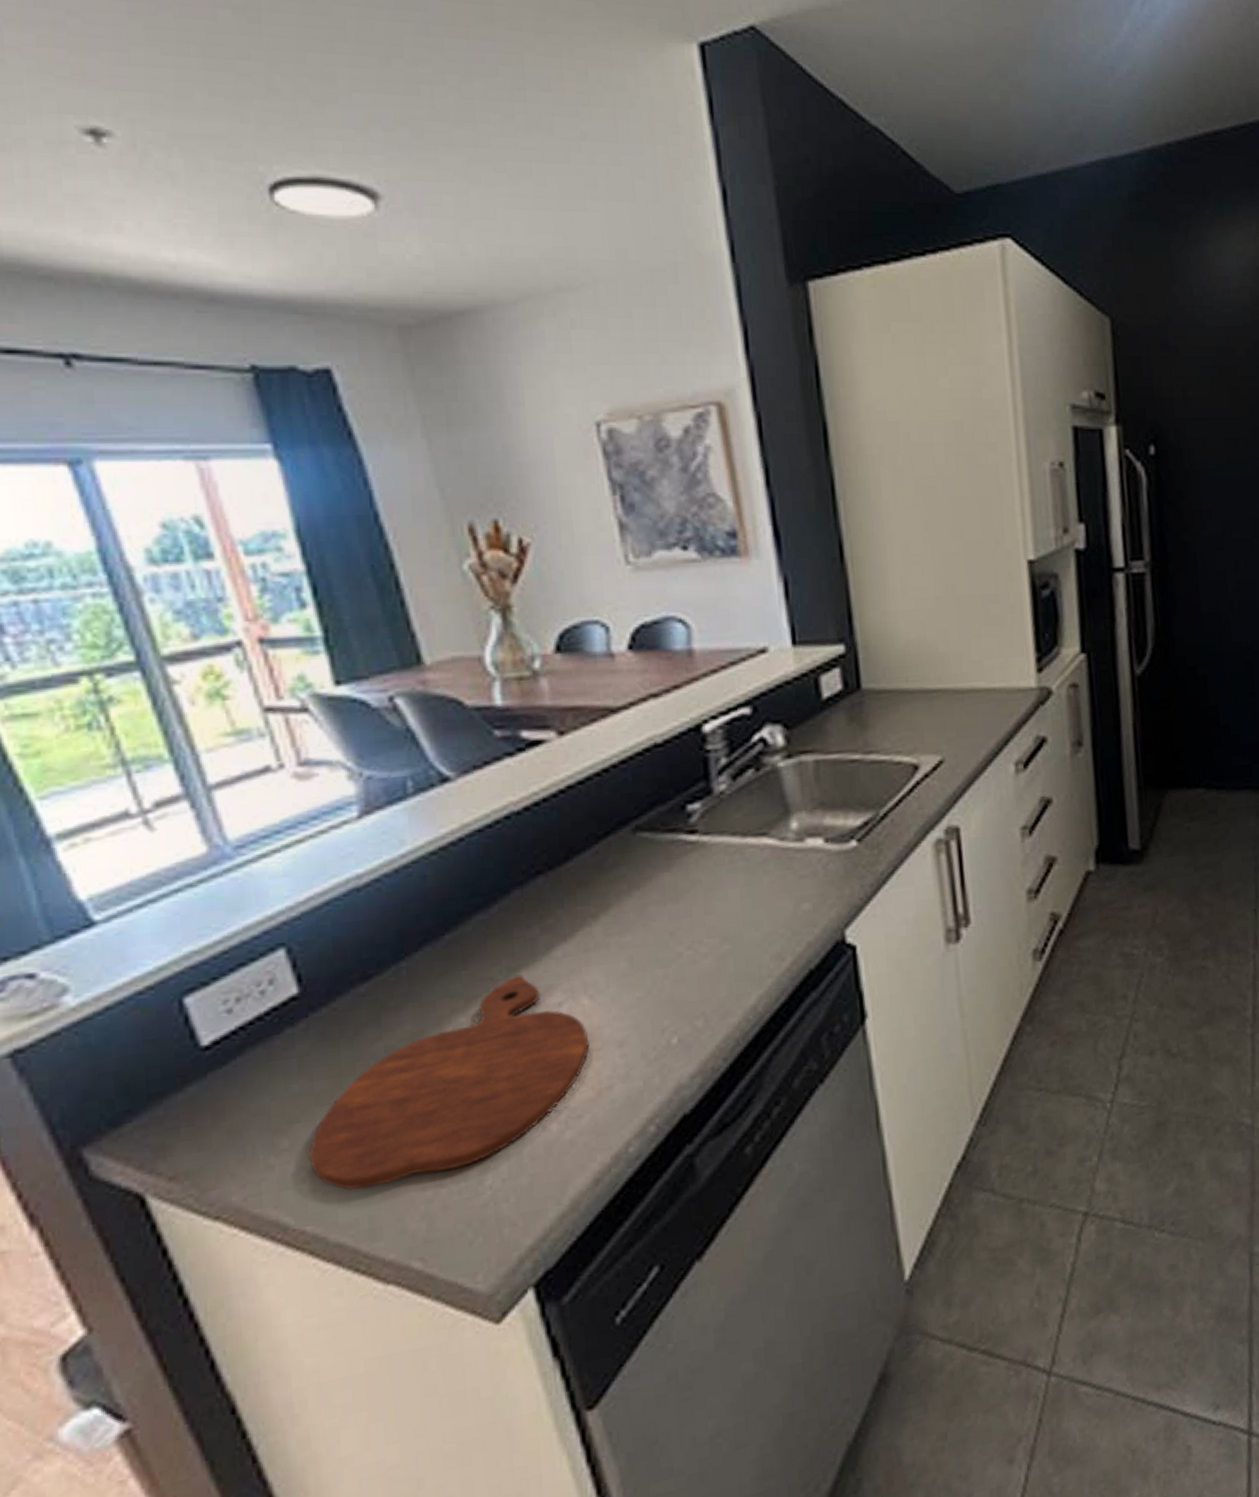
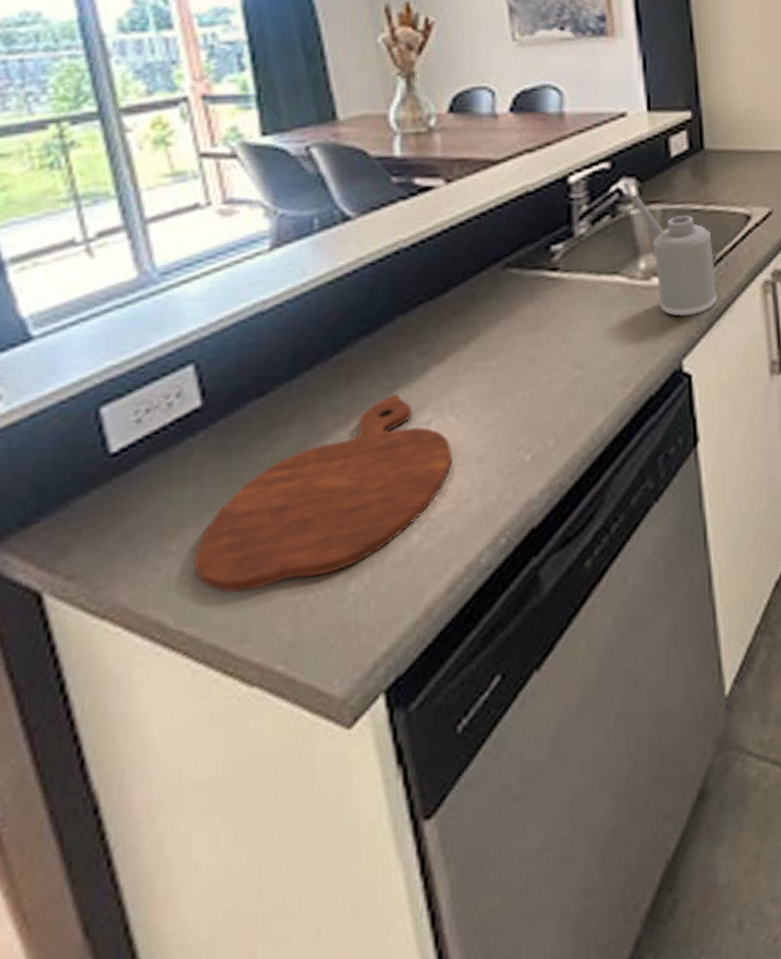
soap dispenser: none [778,744,884,882] -> present [631,195,718,317]

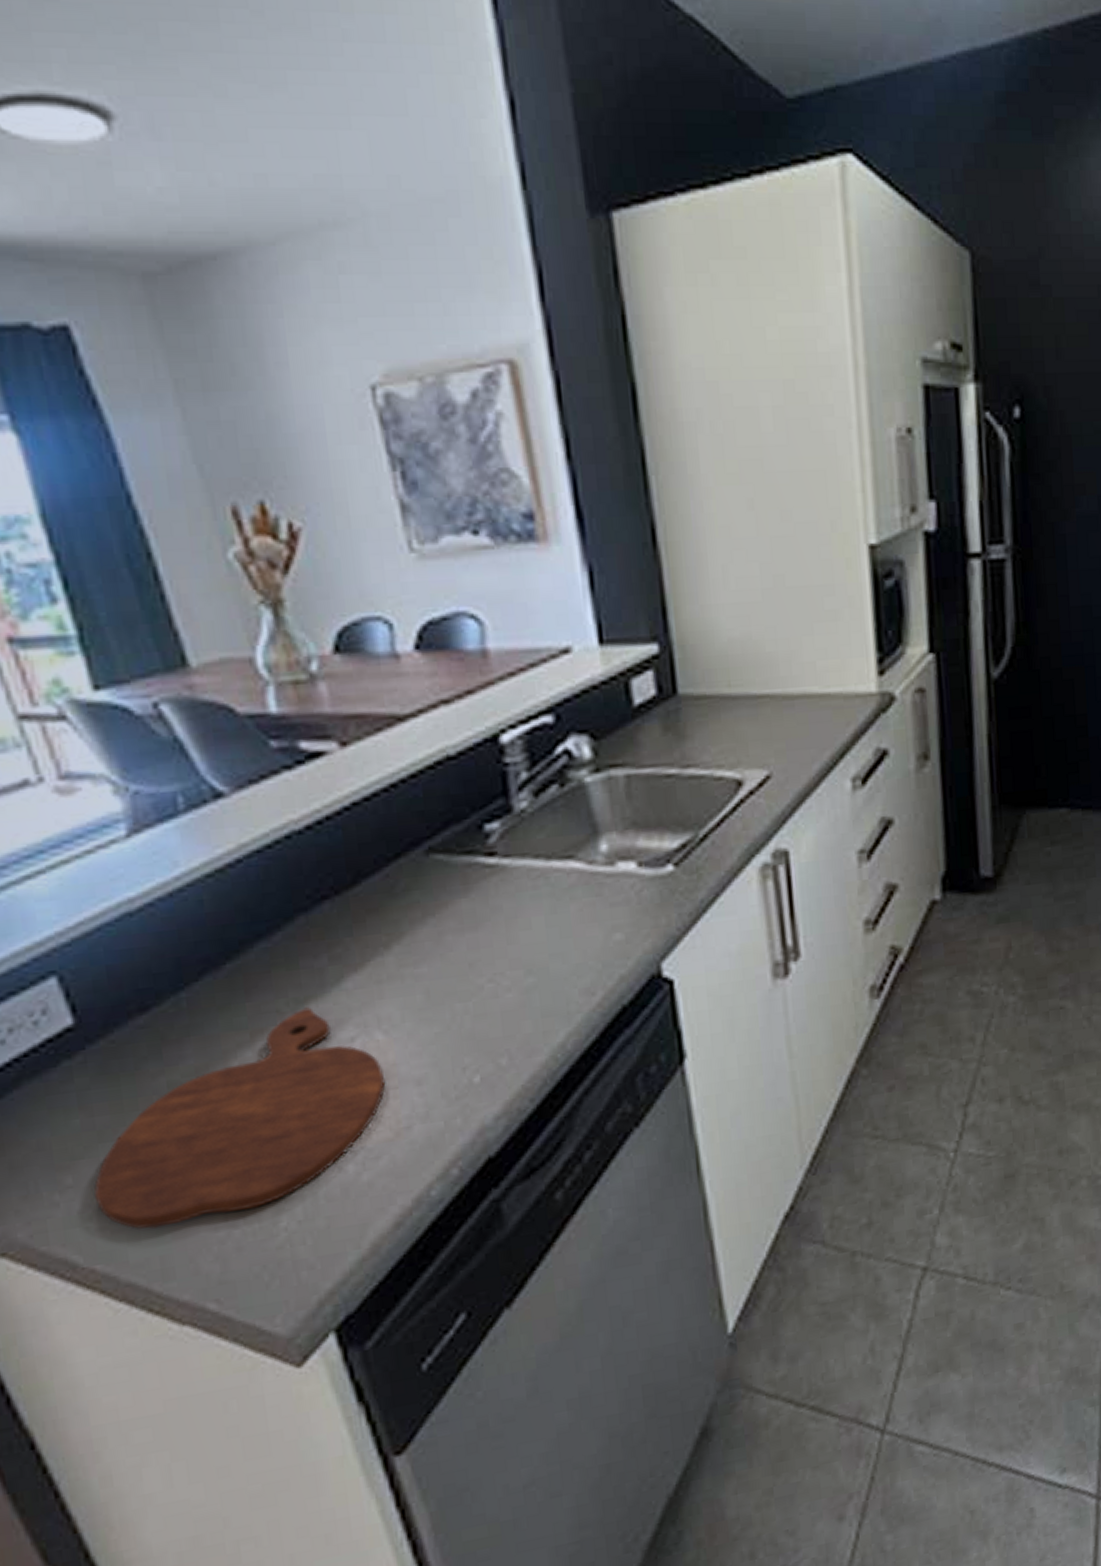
soap dispenser: present [631,195,718,317] -> none [584,757,704,910]

